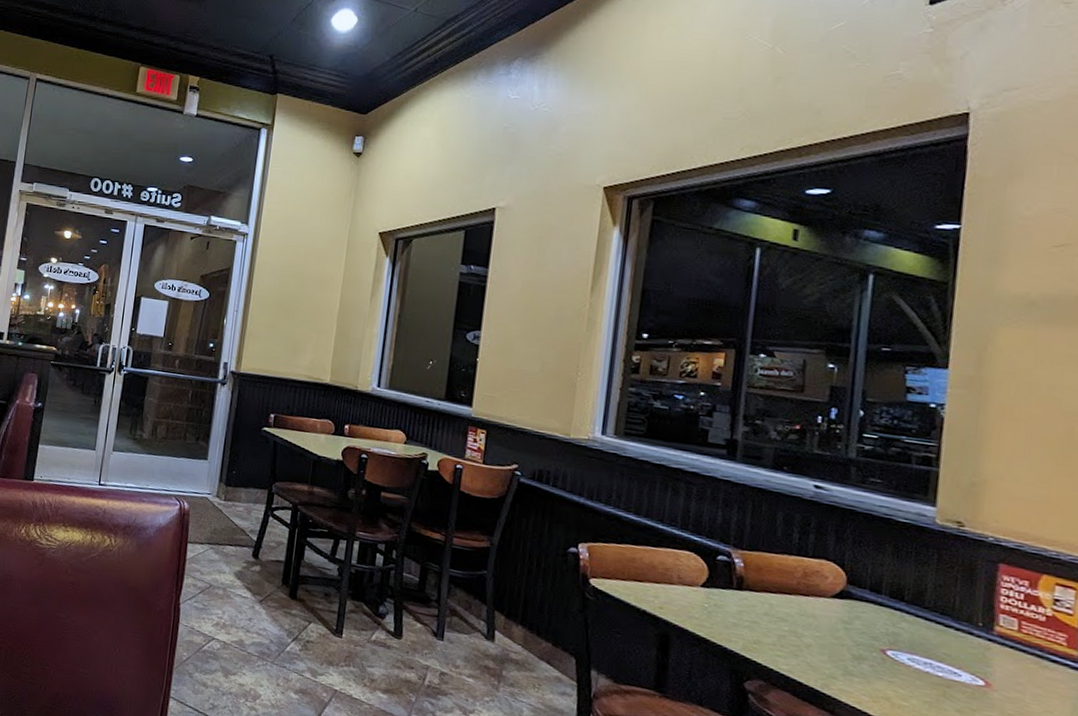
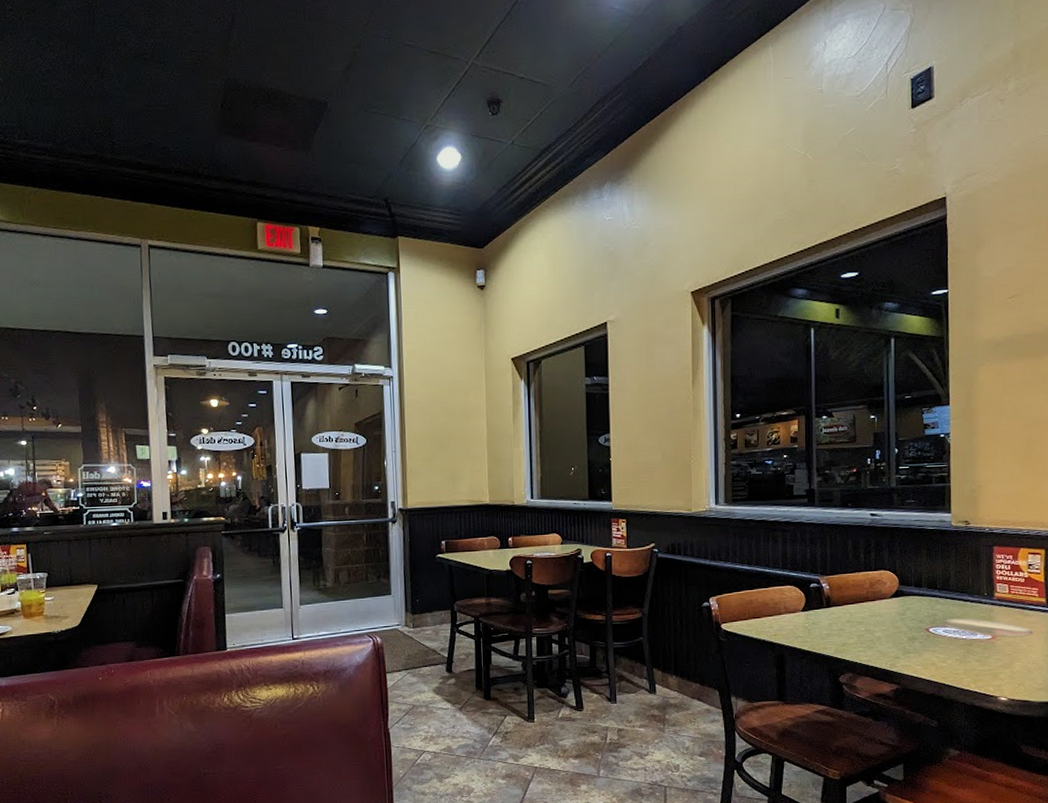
plate: none [908,644,1055,698] -> present [943,618,1034,638]

